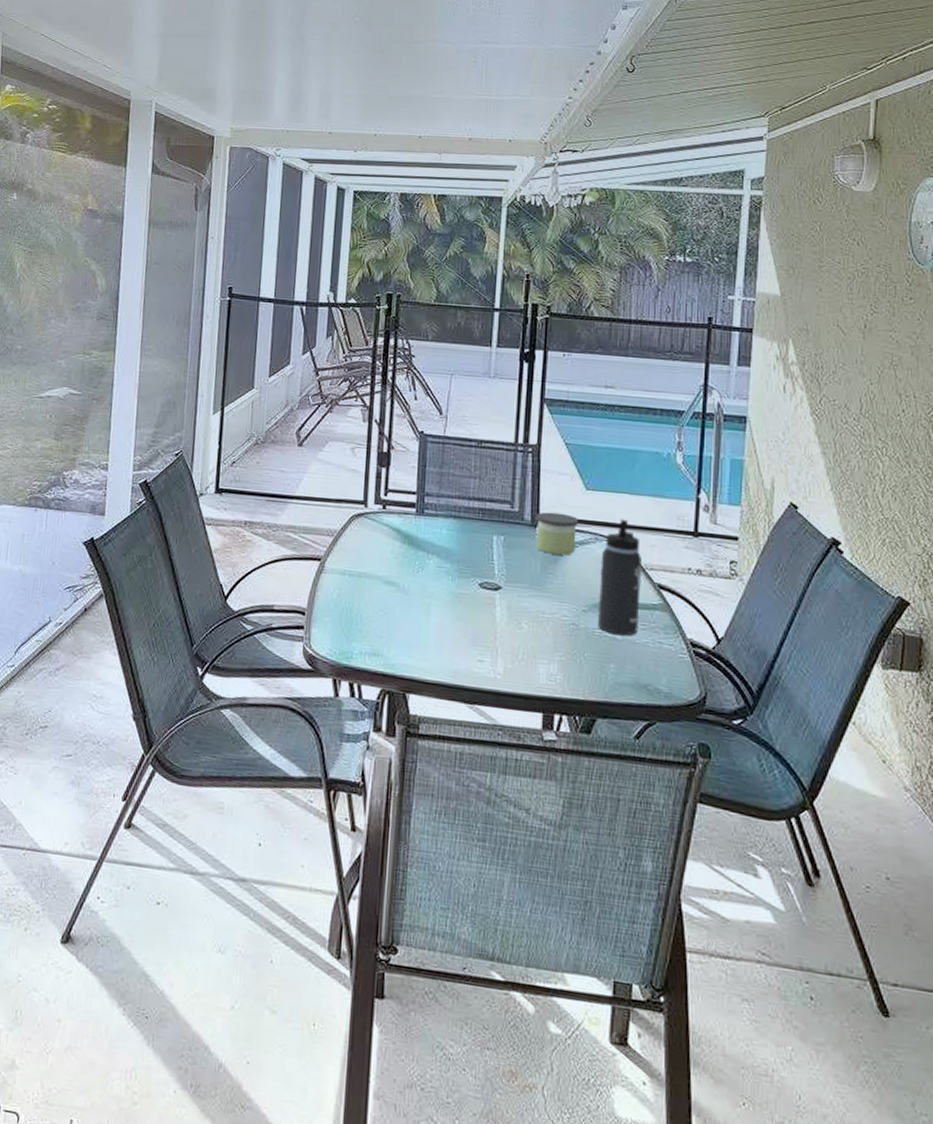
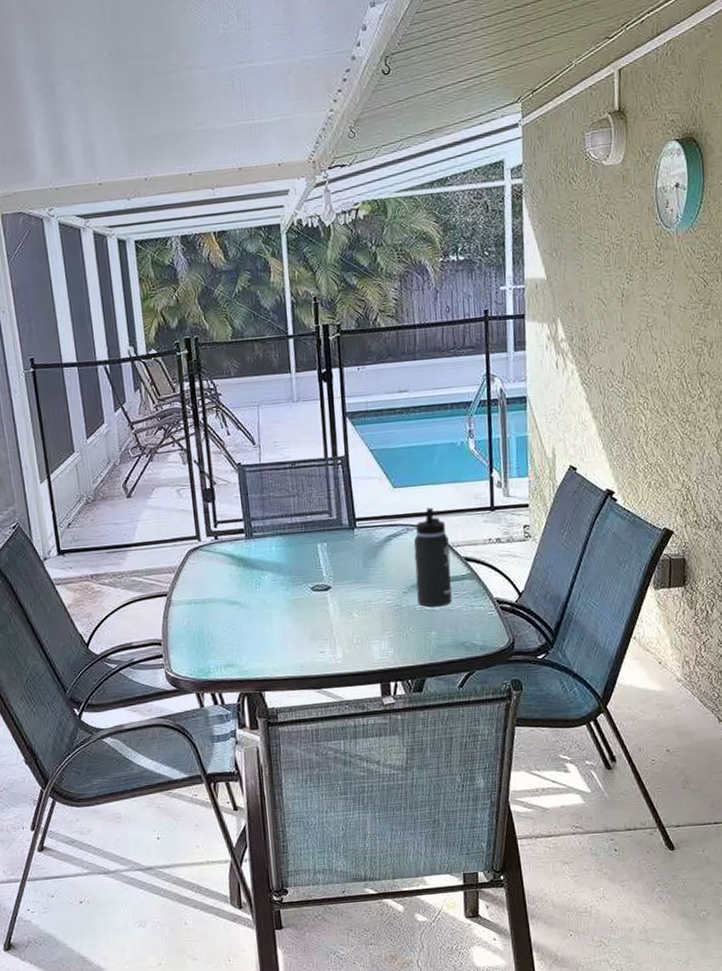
candle: present [537,512,578,556] -> none [353,512,391,550]

